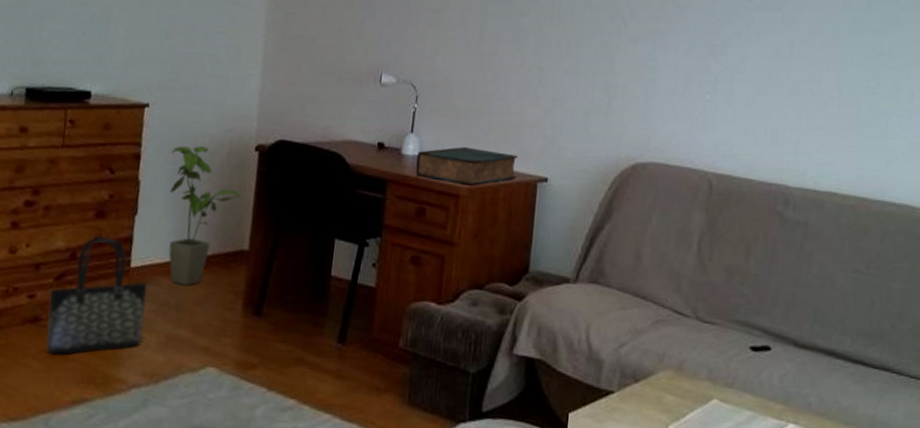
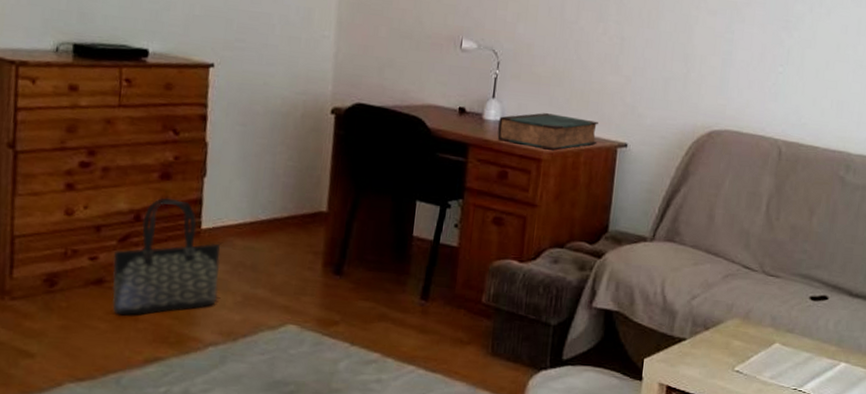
house plant: present [168,145,242,286] -> none [240,107,319,247]

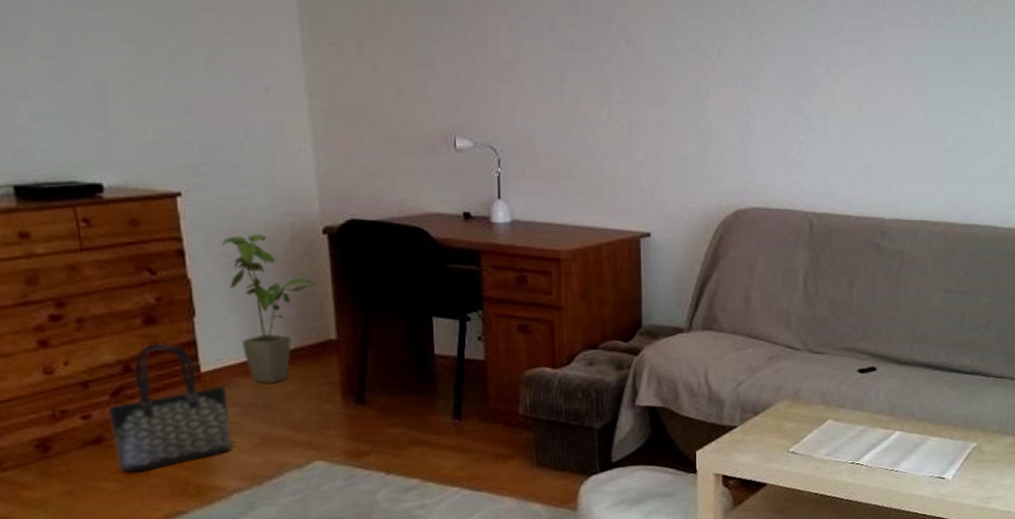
house plant: none [240,107,319,247] -> present [221,234,318,384]
book: present [497,113,598,151] -> none [509,209,618,248]

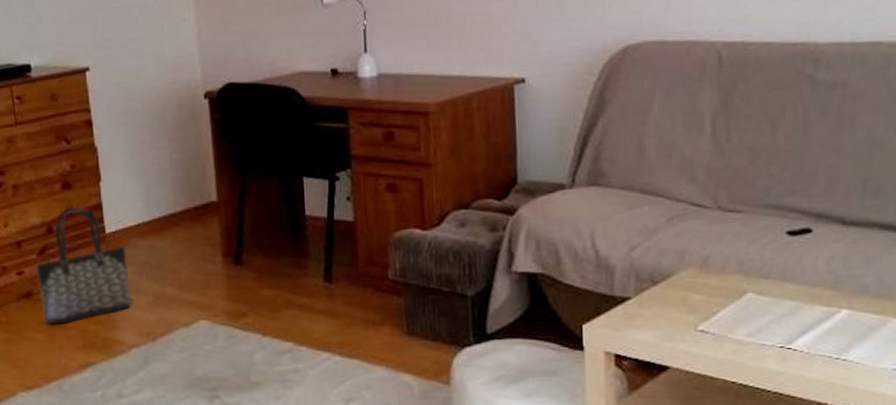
house plant: present [221,234,318,384] -> none [120,102,201,245]

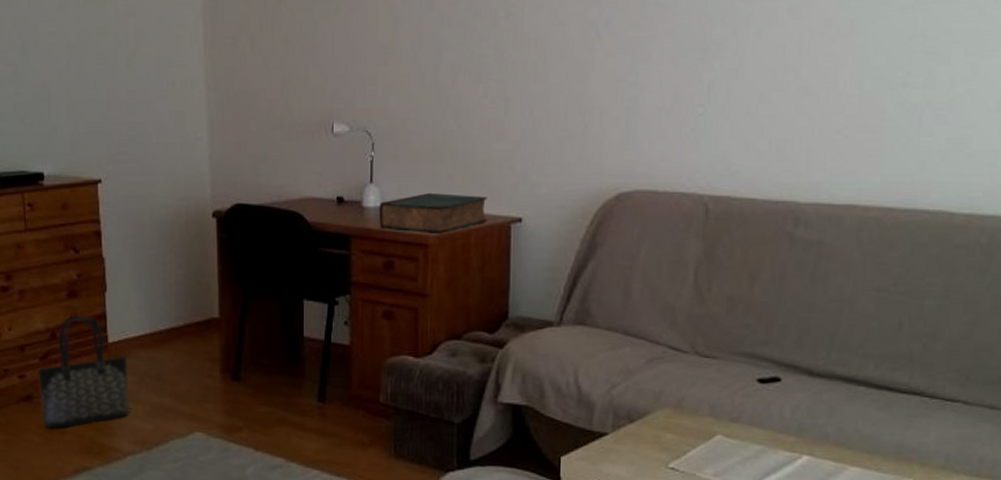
book: none [375,58,490,100] -> present [379,193,488,233]

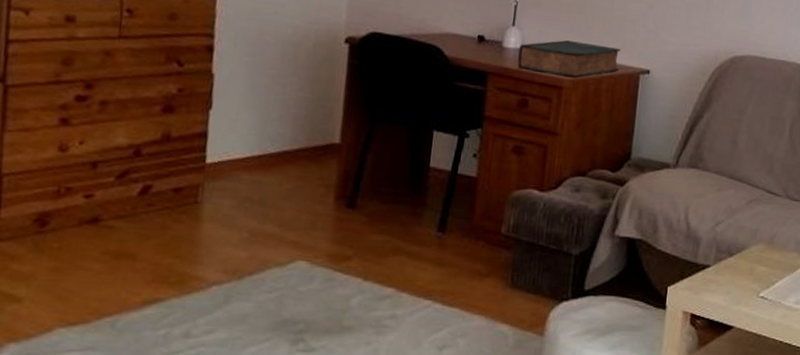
tote bag: present [38,315,130,429] -> none [109,131,226,256]

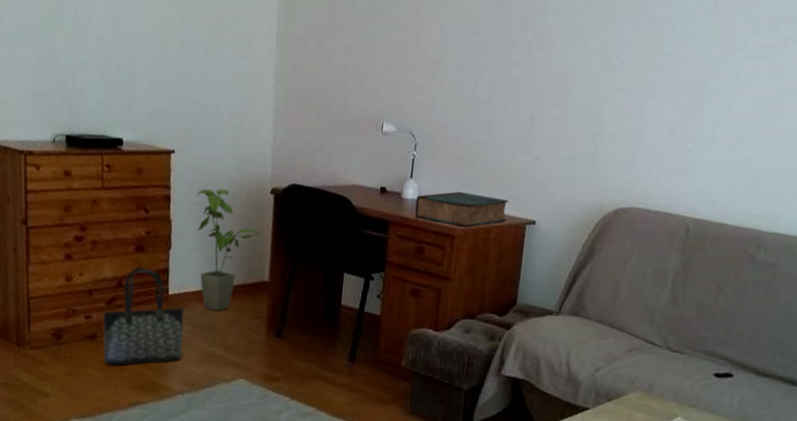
tote bag: none [109,131,226,256] -> present [103,267,184,366]
house plant: none [248,37,332,181] -> present [196,188,261,311]

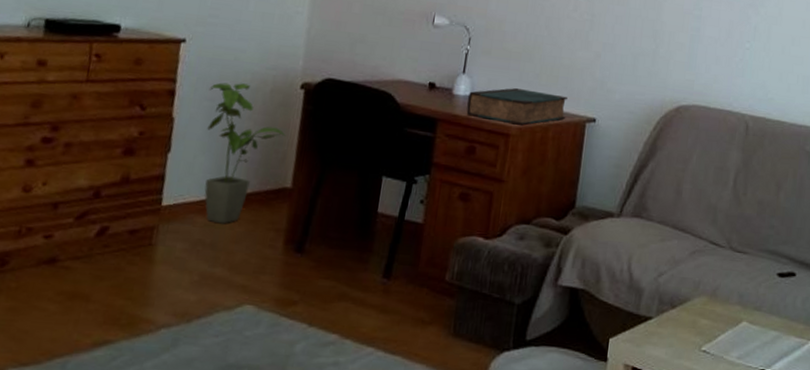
tote bag: present [103,267,184,366] -> none [64,173,180,296]

